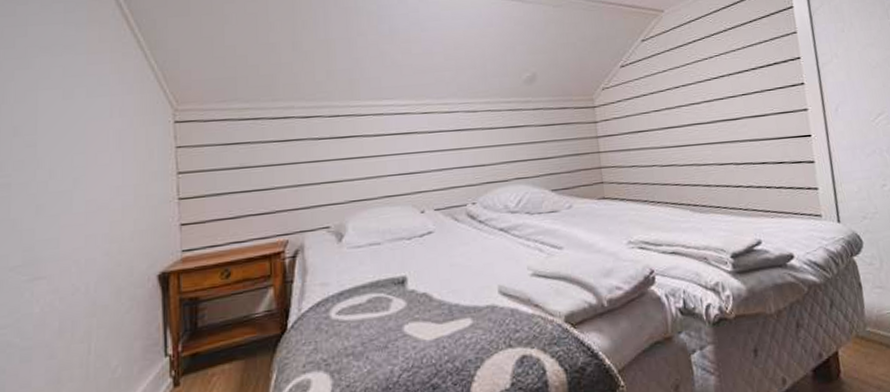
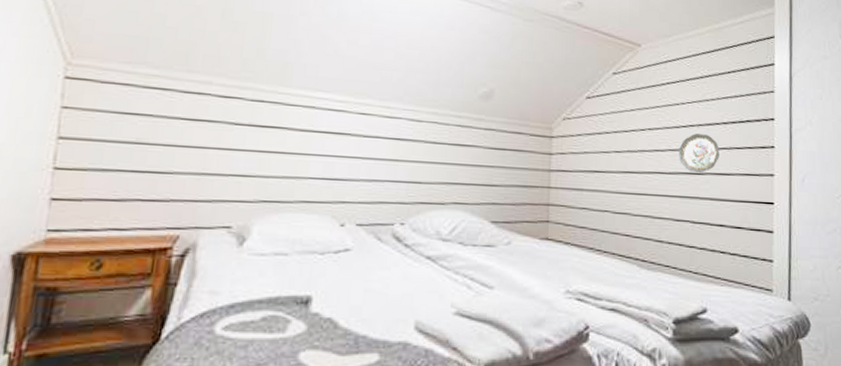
decorative plate: none [712,82,753,119] -> present [678,133,719,174]

